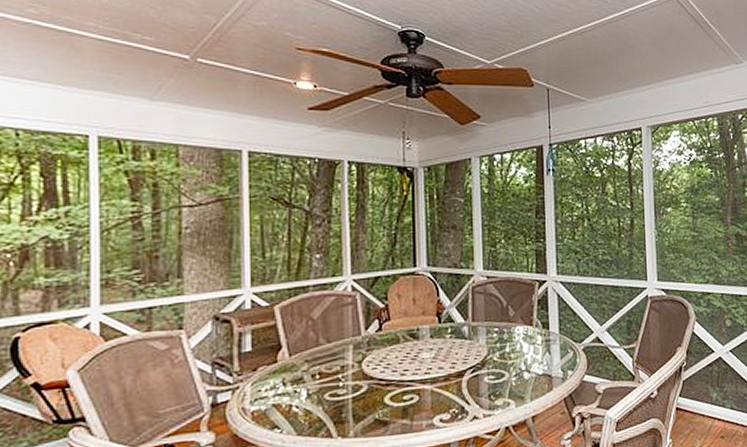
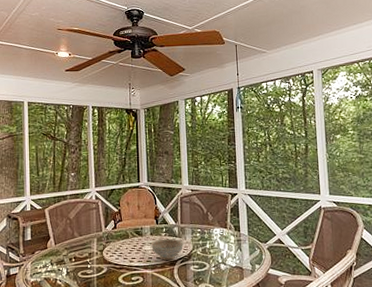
decorative bowl: none [430,341,475,371] -> present [150,238,183,260]

